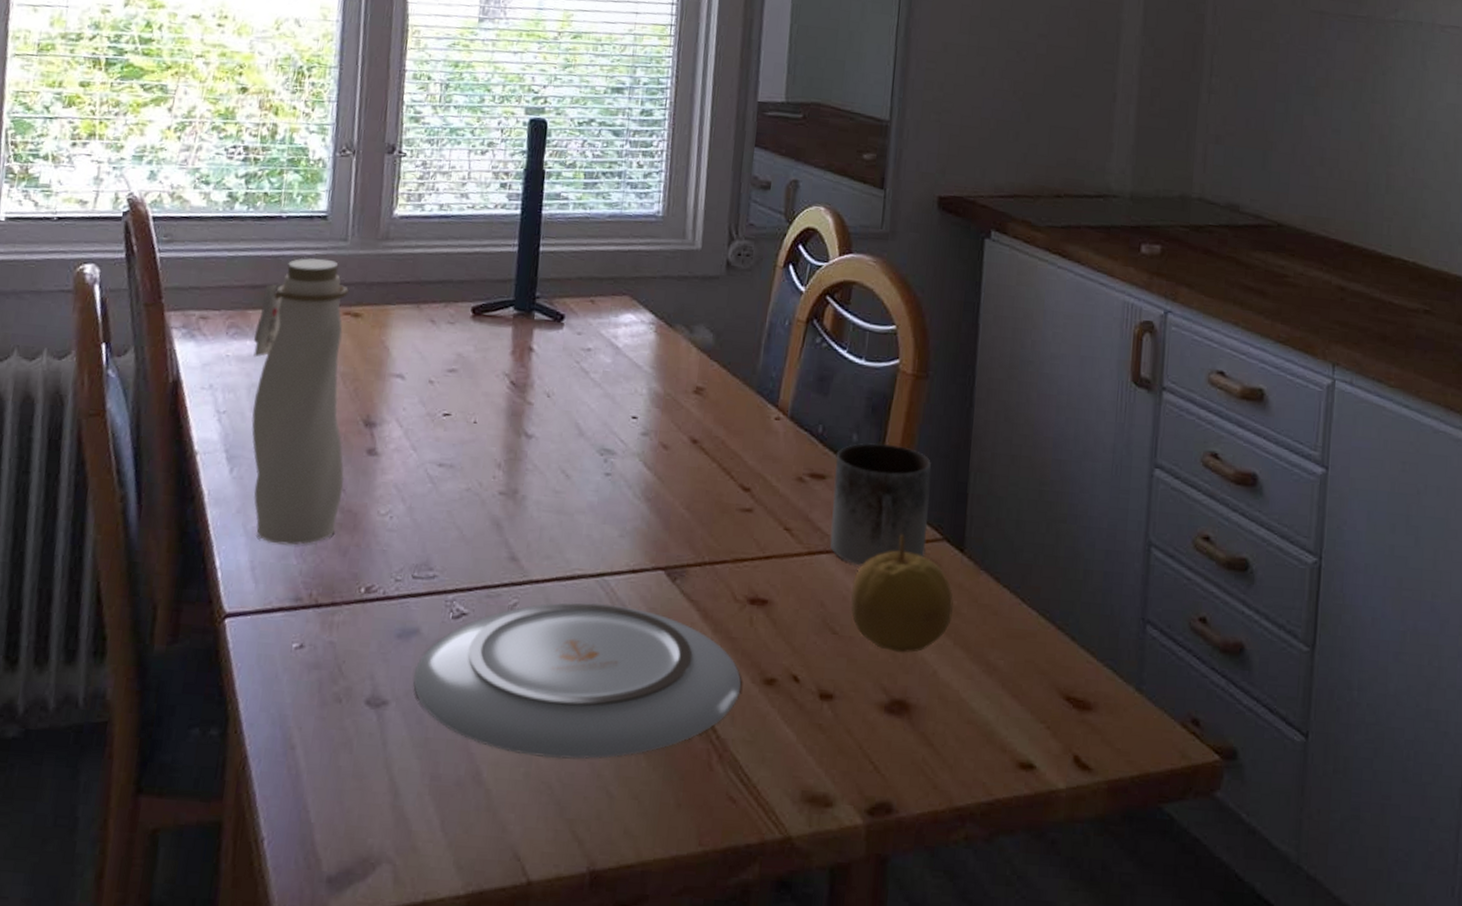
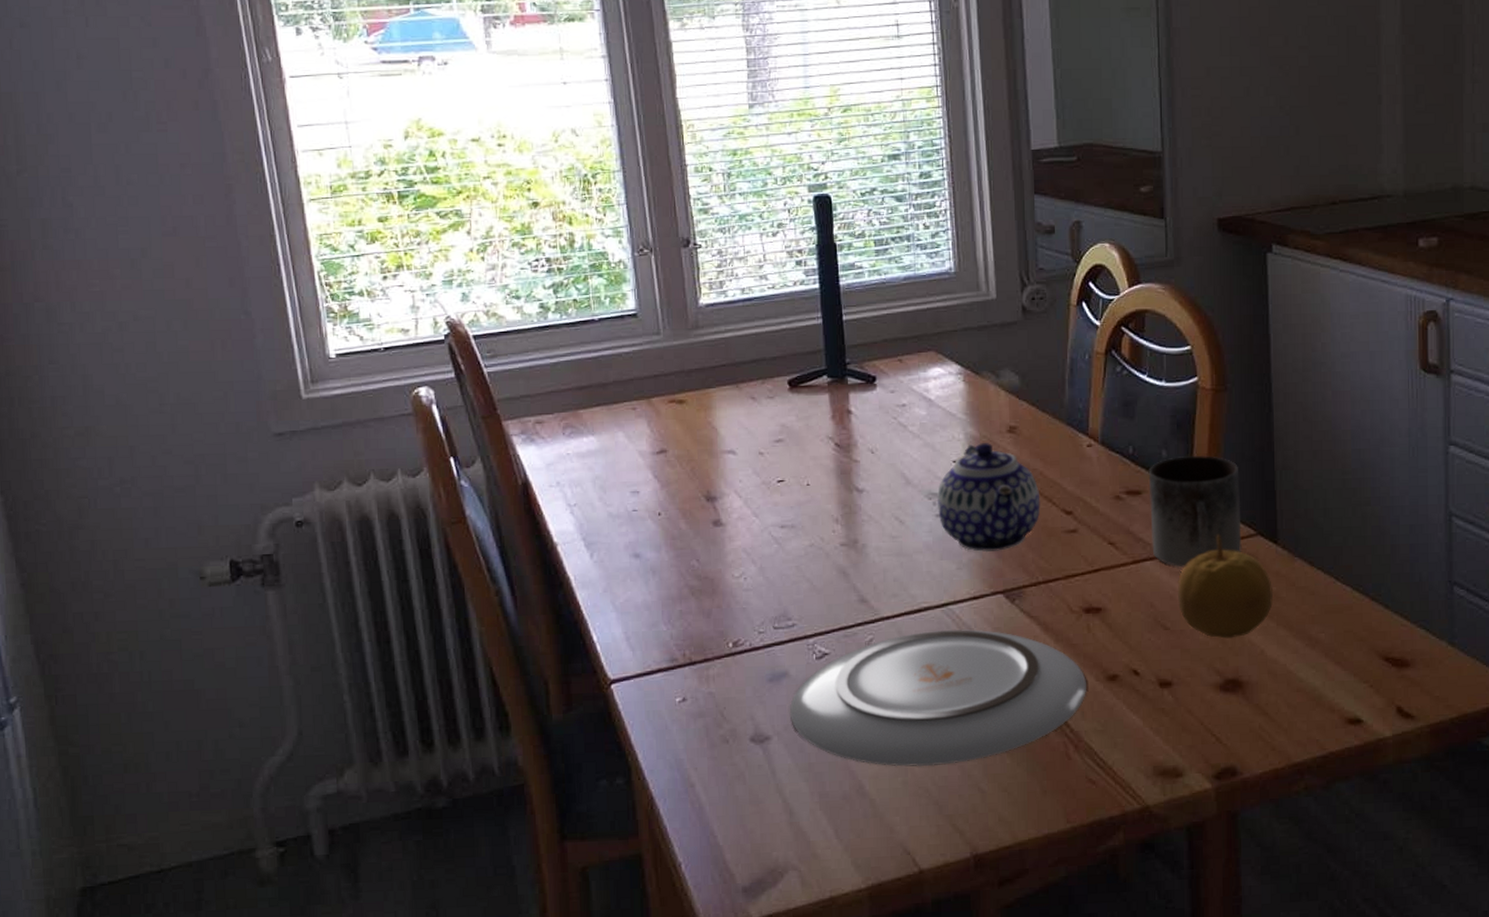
water bottle: present [251,258,349,546] -> none [589,353,697,615]
teapot: none [608,401,719,522] -> present [936,443,1041,553]

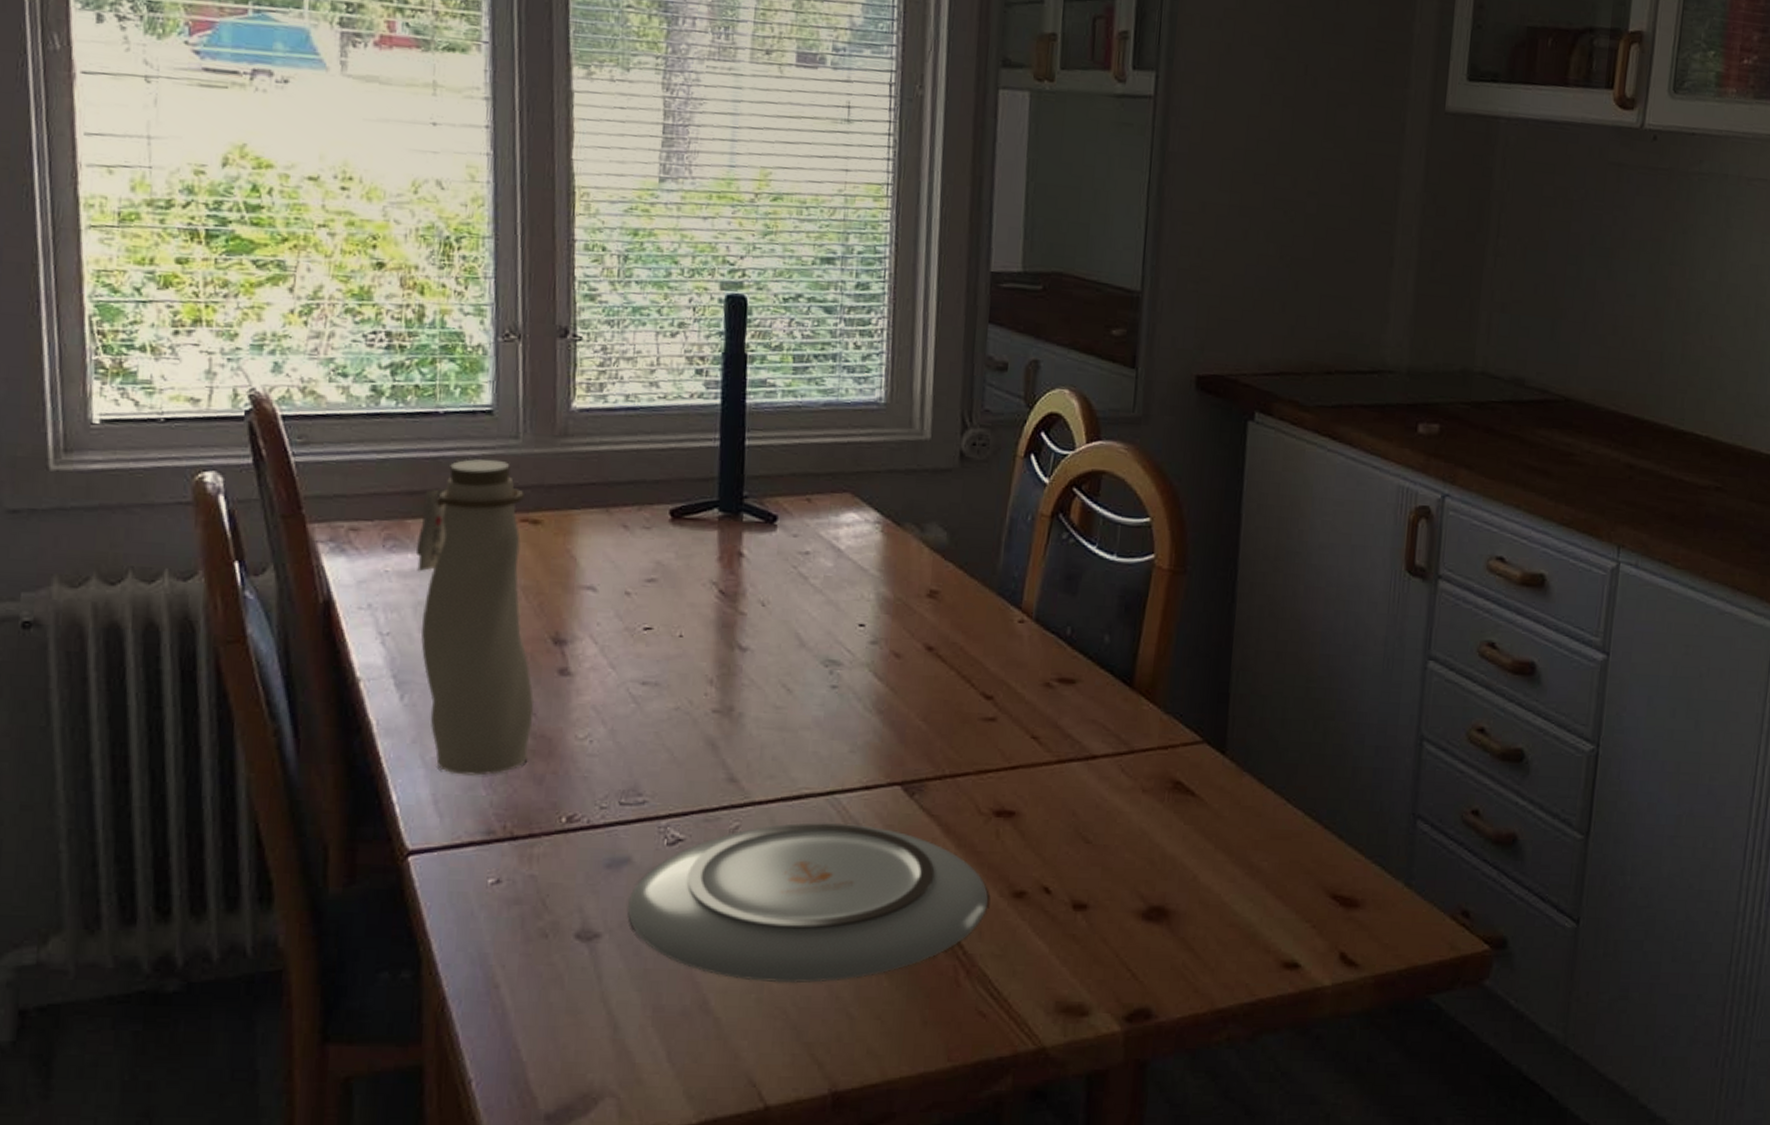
water bottle: none [589,353,697,615] -> present [415,459,534,776]
teapot: present [936,443,1041,553] -> none [834,606,958,736]
mug: present [1149,455,1242,568] -> none [1081,644,1190,773]
fruit: present [1178,535,1274,639] -> none [1105,738,1215,859]

